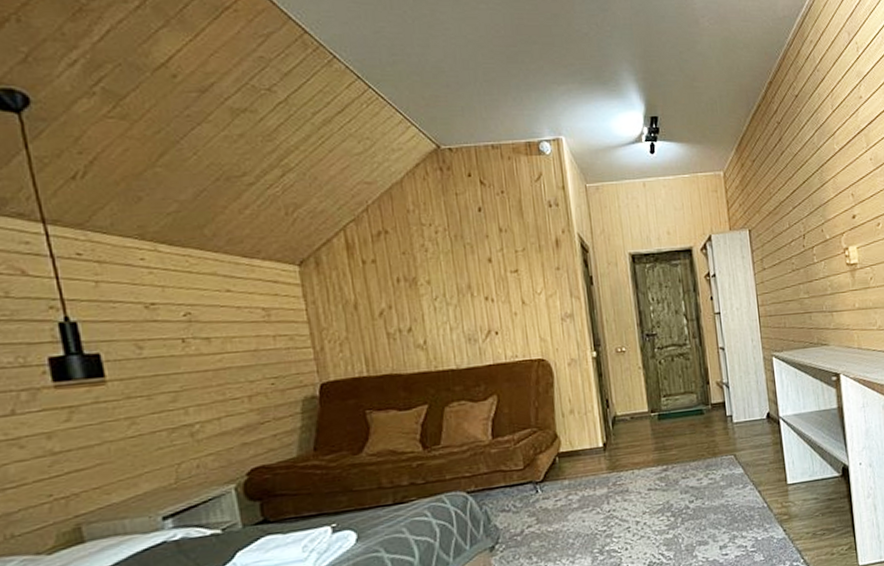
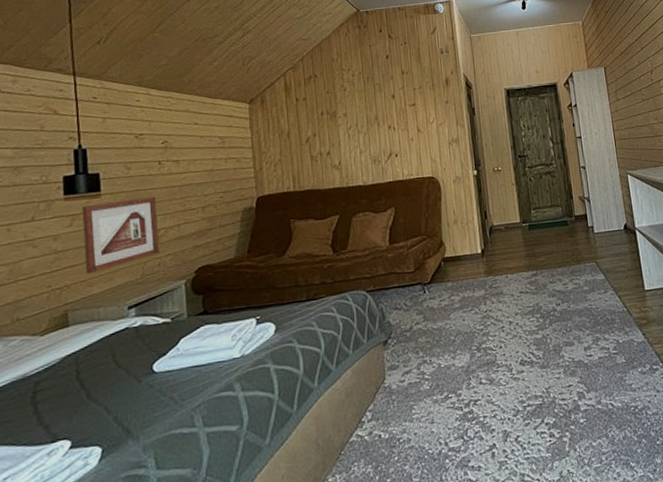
picture frame: none [82,384,197,480] -> present [82,197,160,275]

